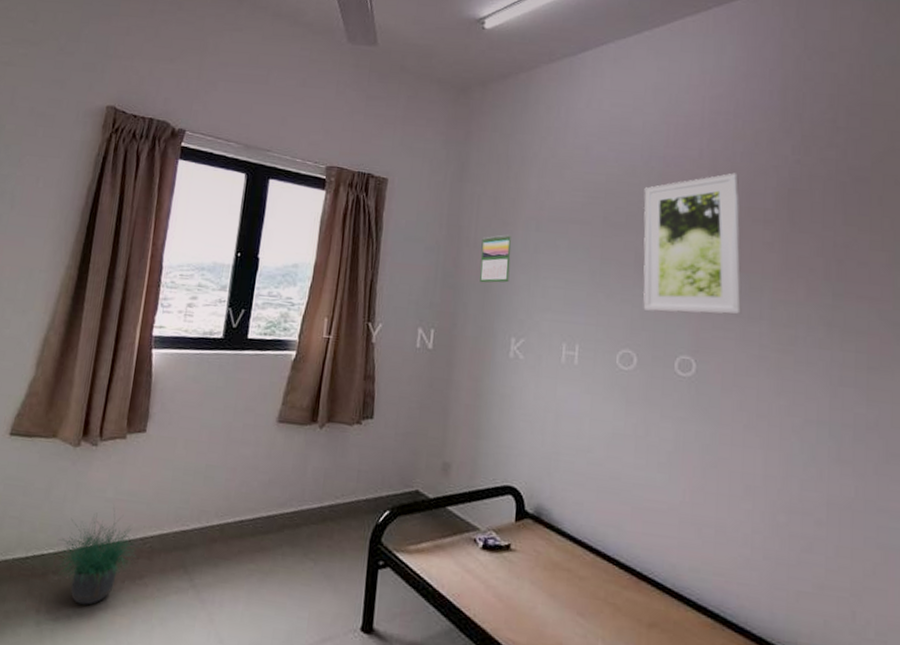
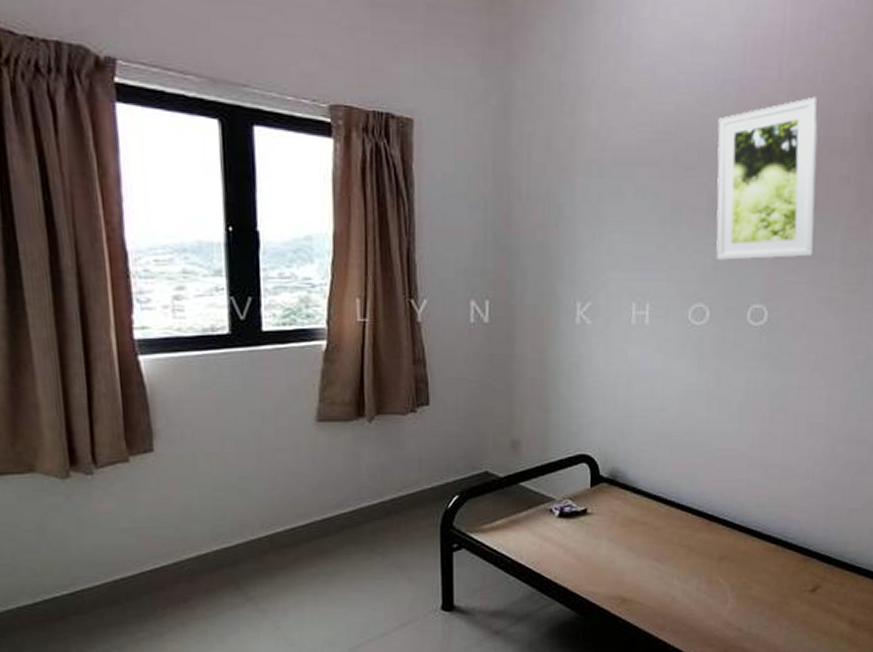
potted plant: present [53,508,139,605] -> none [69,537,176,638]
calendar: present [480,234,513,283] -> none [536,182,572,243]

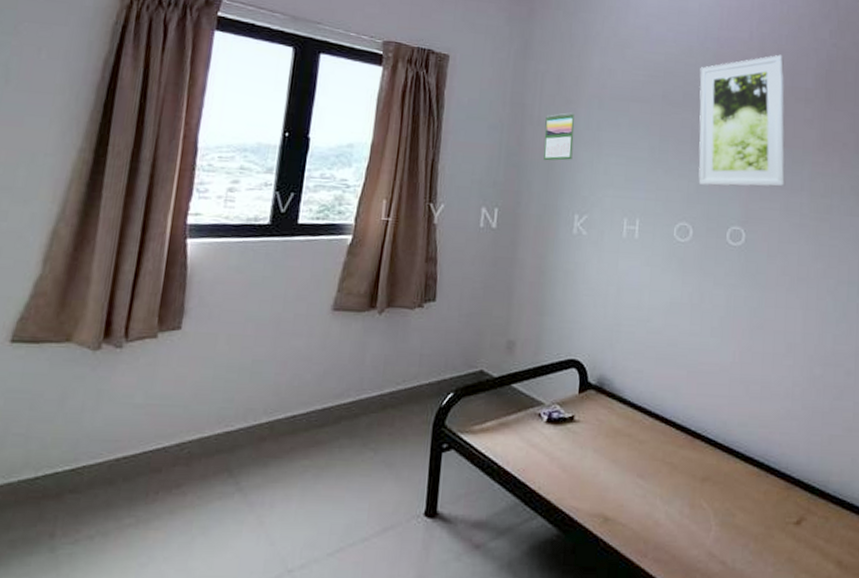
calendar: none [536,182,572,243] -> present [543,112,576,161]

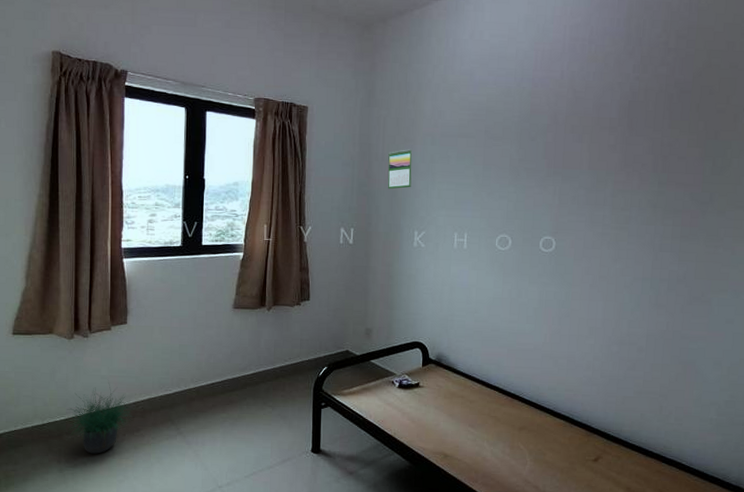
potted plant: none [70,414,176,523] -> present [65,382,134,454]
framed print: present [698,54,786,187] -> none [516,89,591,204]

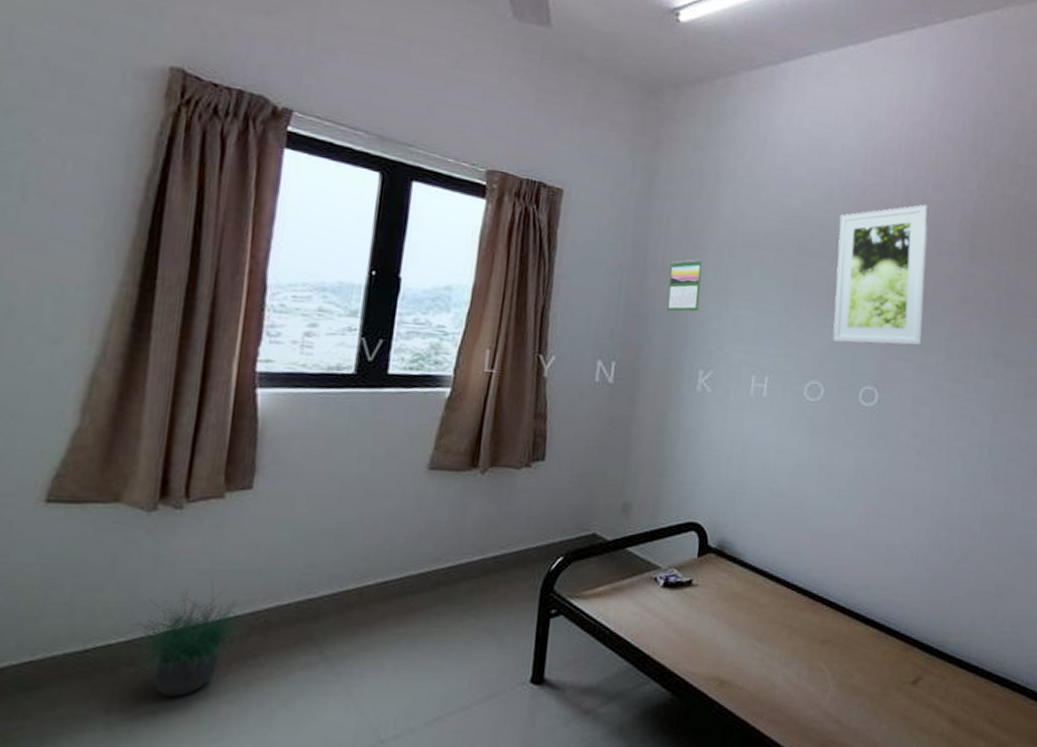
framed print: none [516,89,591,204] -> present [832,204,929,346]

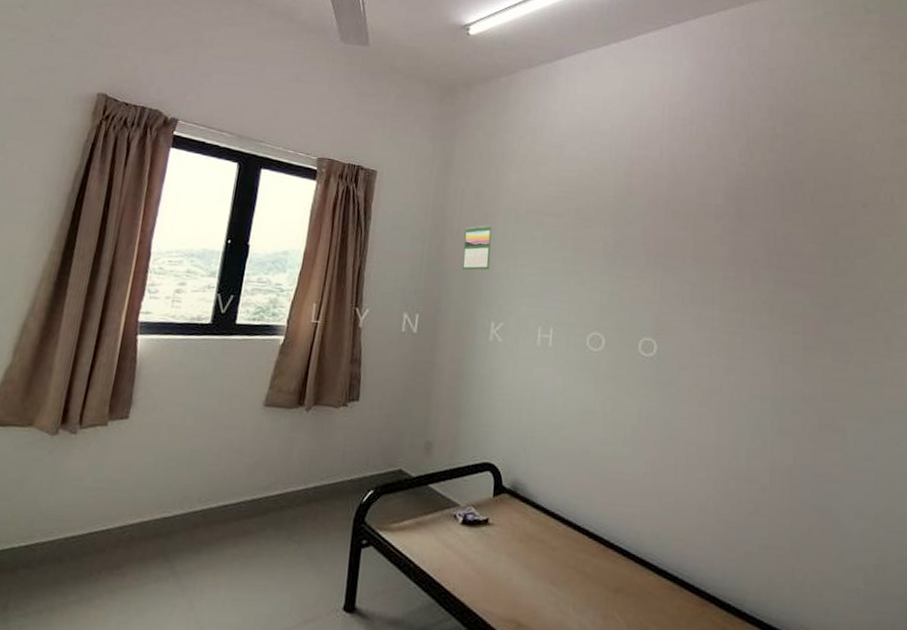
potted plant: present [126,581,250,697] -> none [25,497,118,599]
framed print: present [832,204,929,346] -> none [610,172,697,300]

